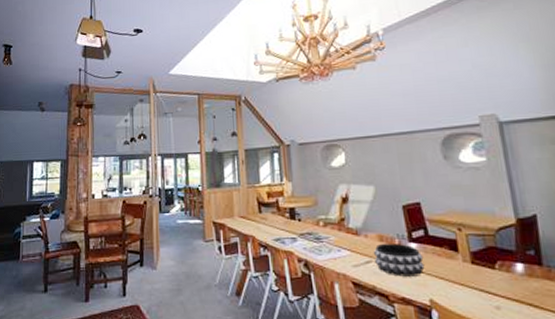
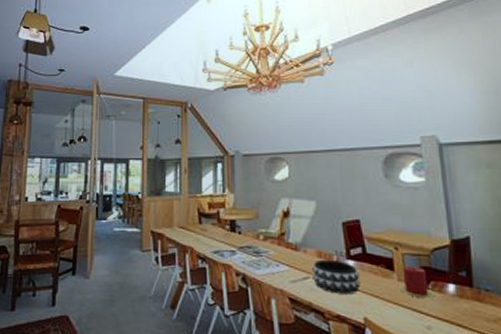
candle: none [463,247,504,279] -> present [397,266,436,299]

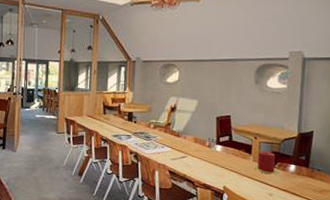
decorative bowl: present [311,259,361,294] -> none [188,144,225,170]

